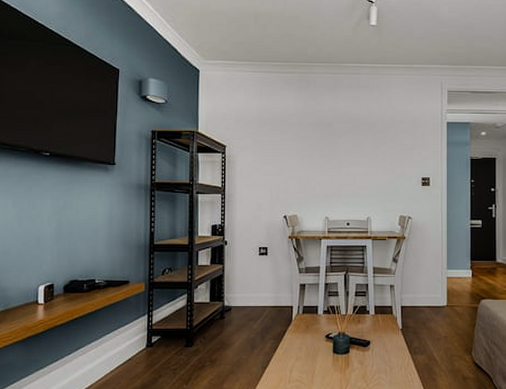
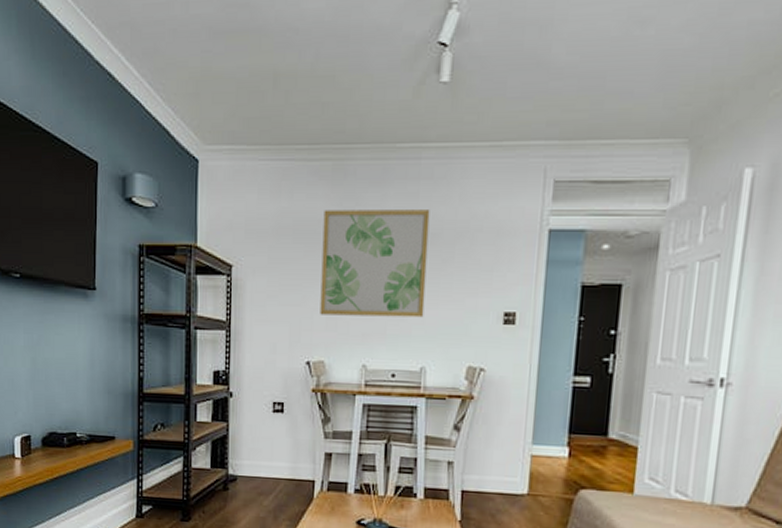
wall art: none [293,107,368,182] -> present [320,210,430,318]

